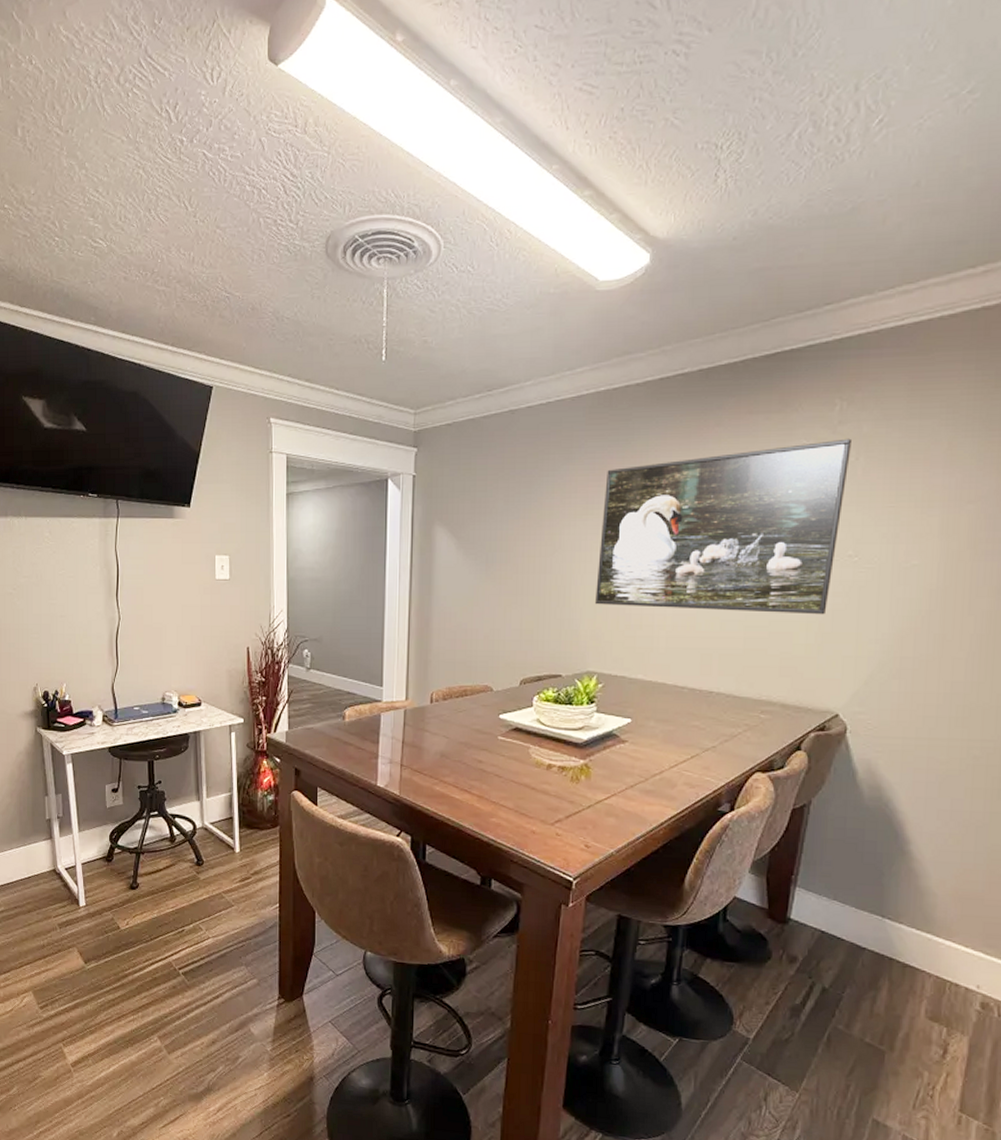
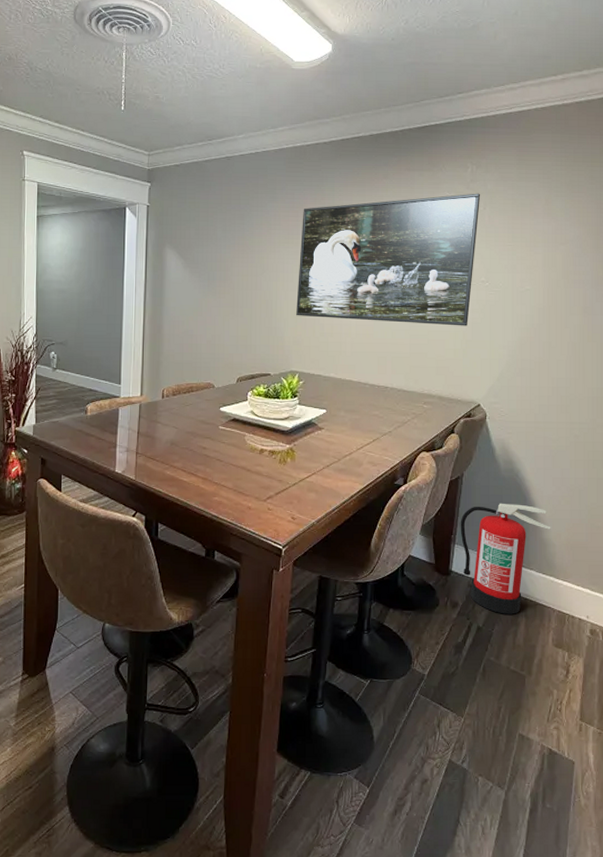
fire extinguisher: none [804,838,932,977] -> present [460,503,551,614]

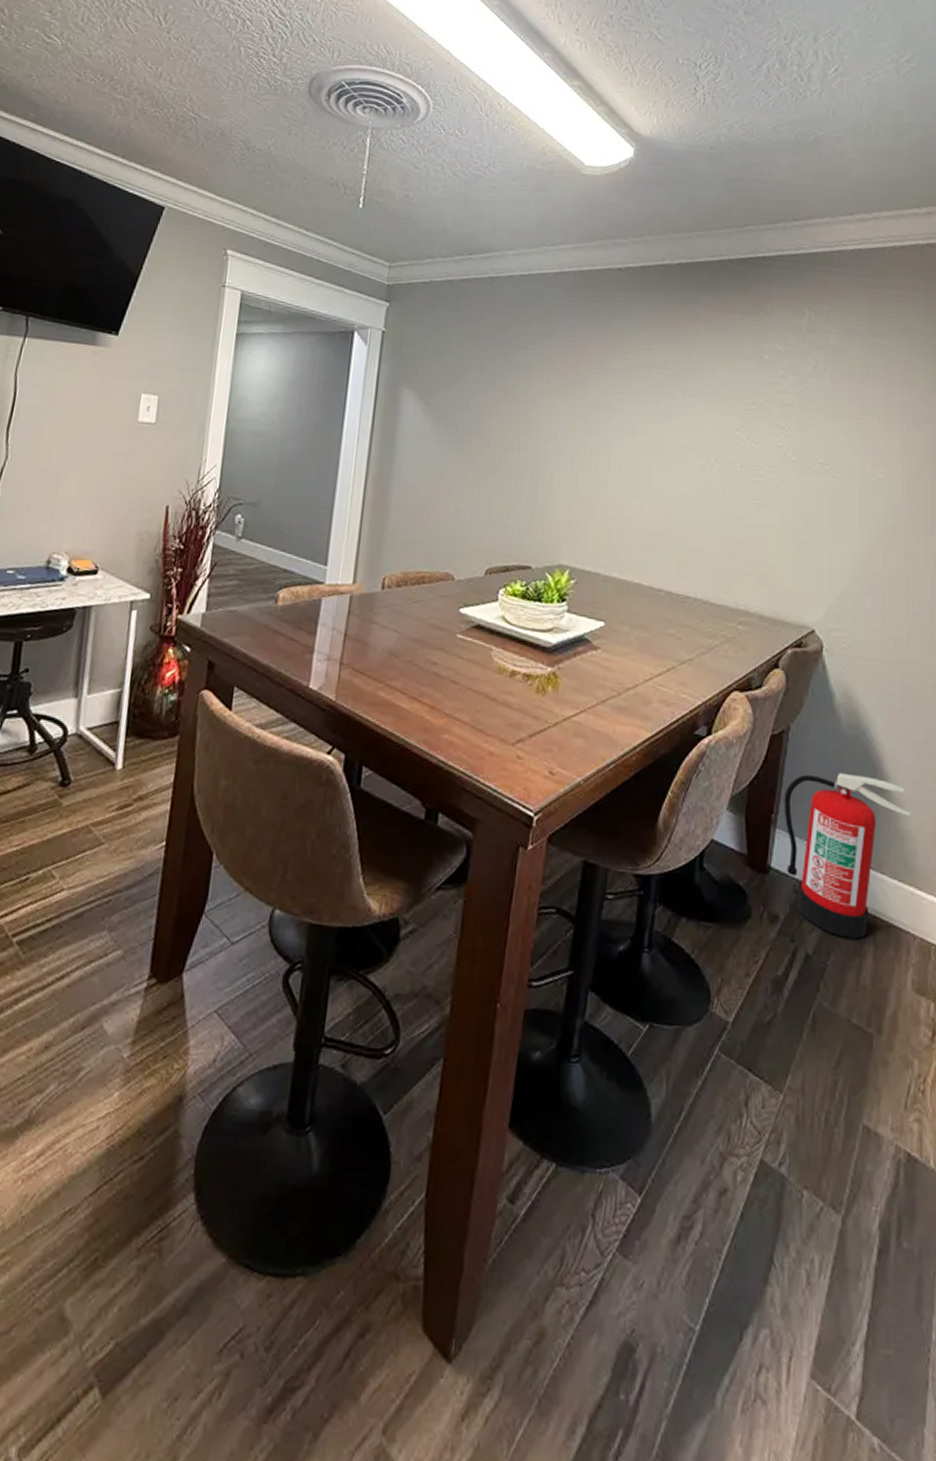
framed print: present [296,193,480,326] -> none [570,347,819,522]

